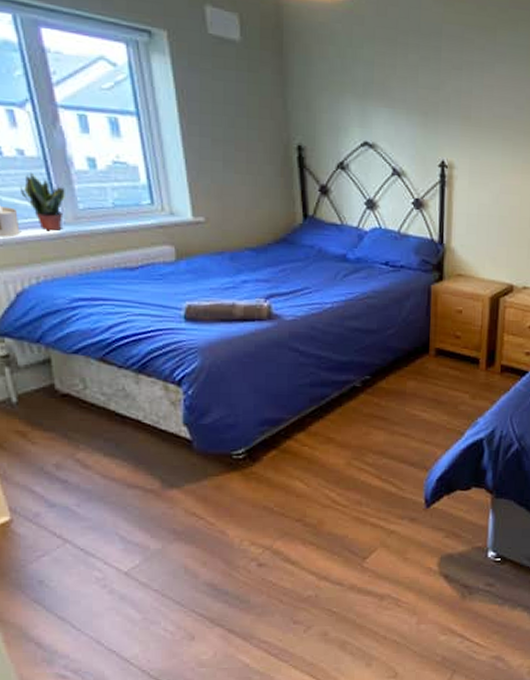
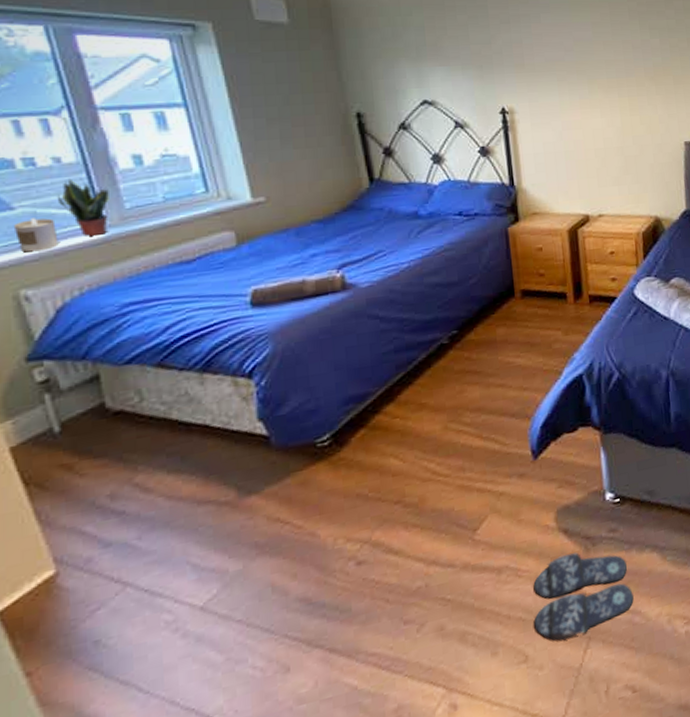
slippers: none [406,597,501,668] -> present [533,552,635,641]

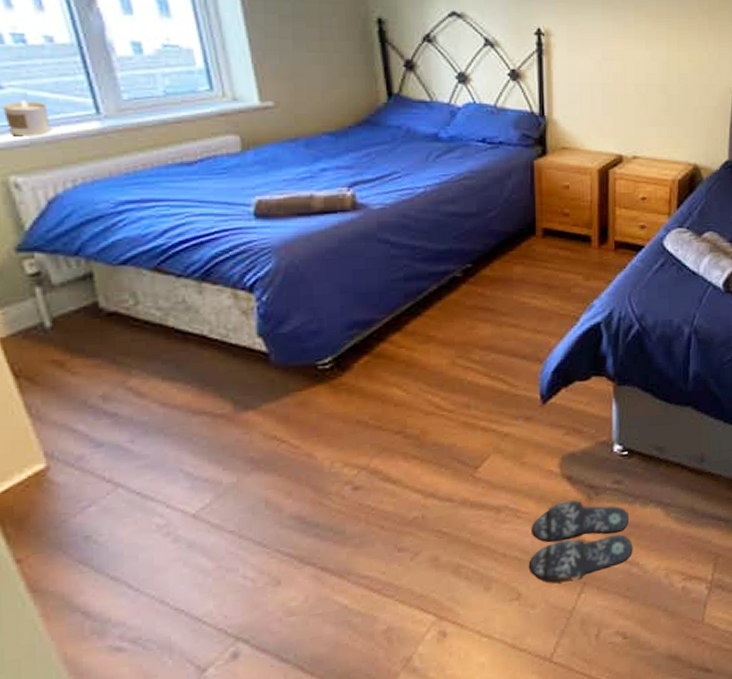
potted plant: present [56,179,109,238] -> none [49,61,106,127]

